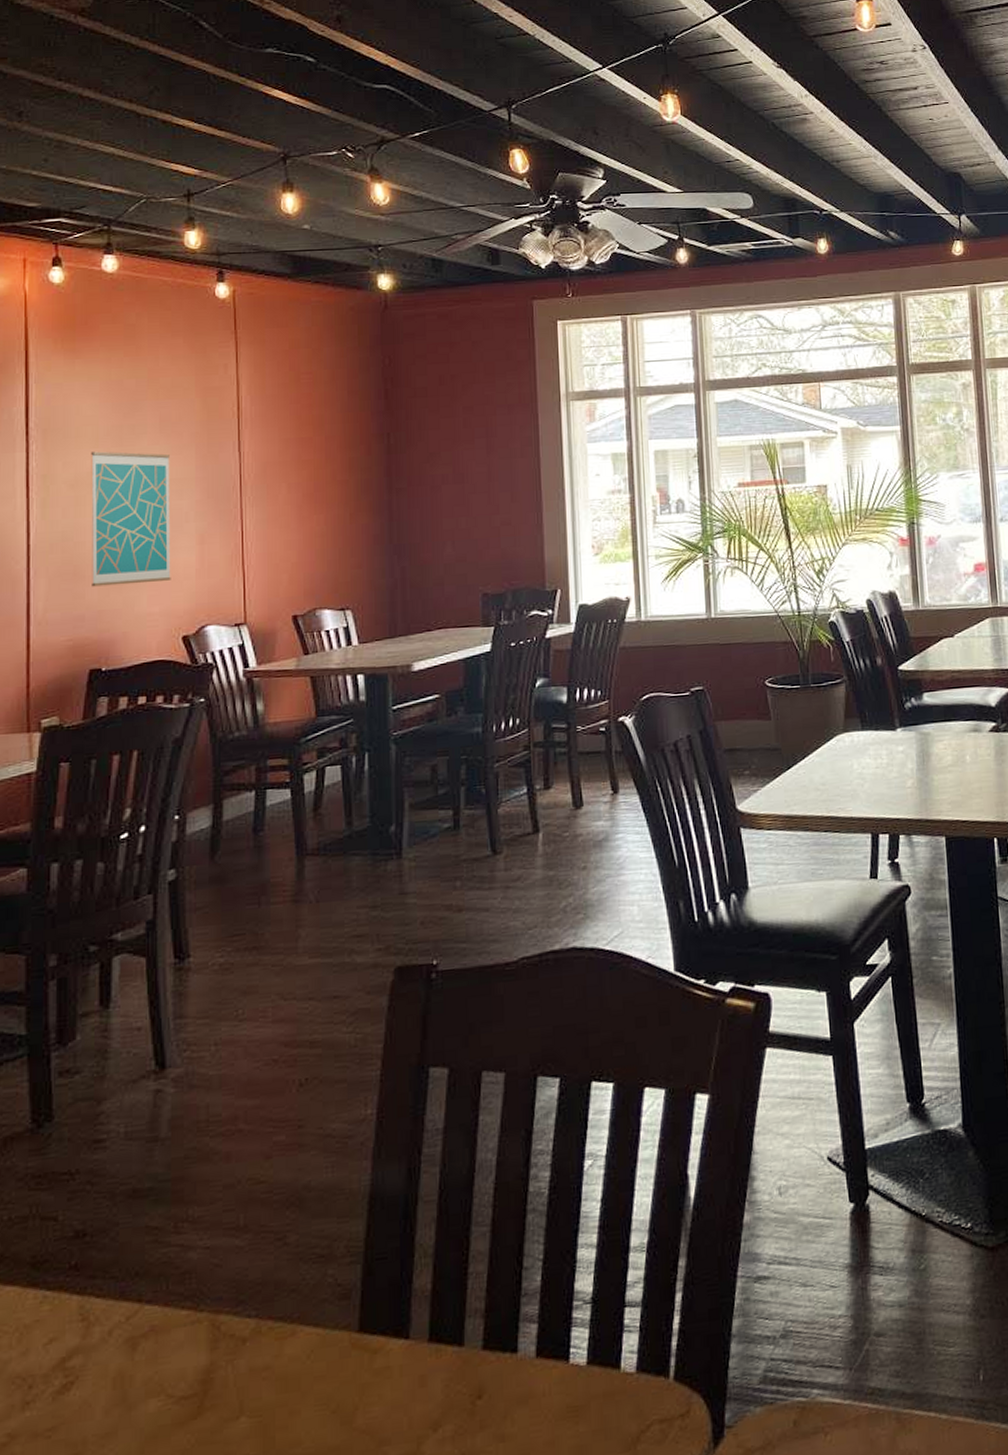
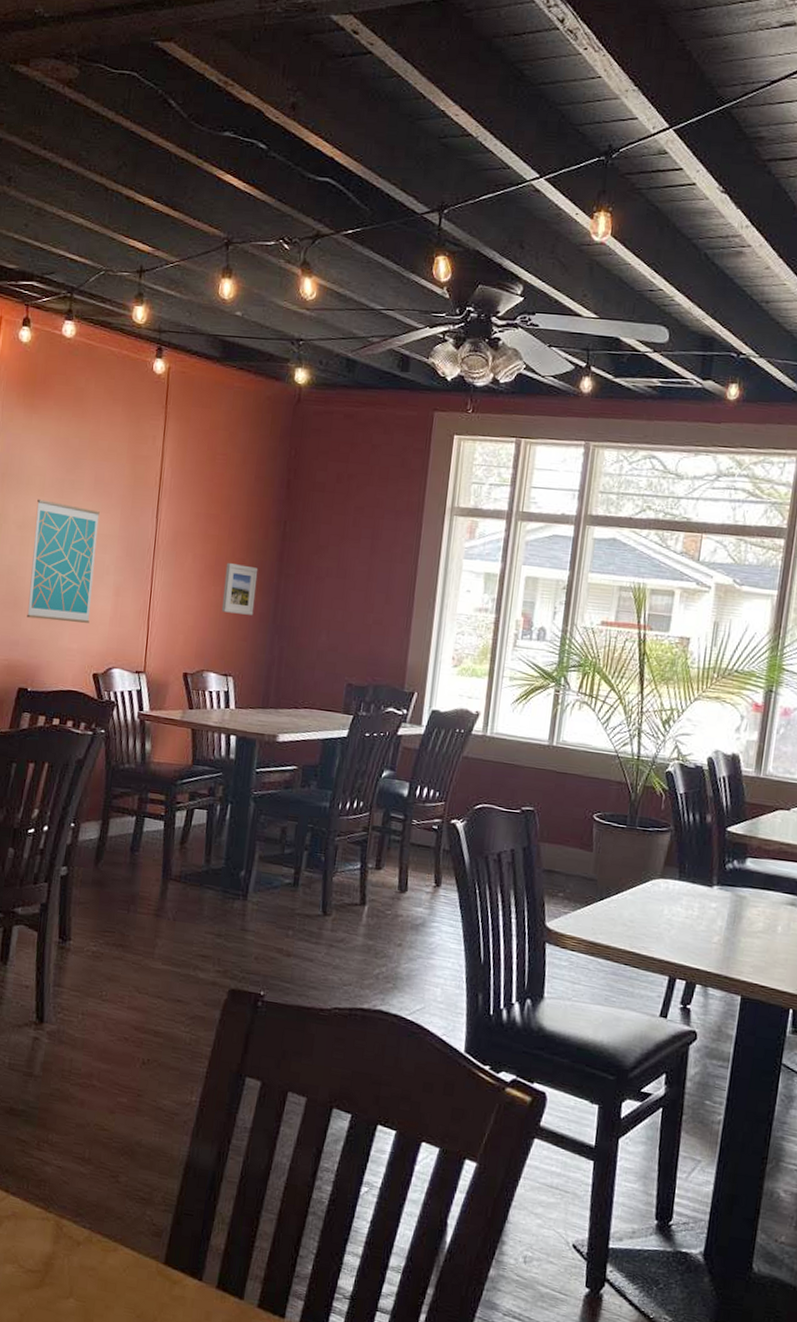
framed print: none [327,486,366,541] -> present [221,563,259,615]

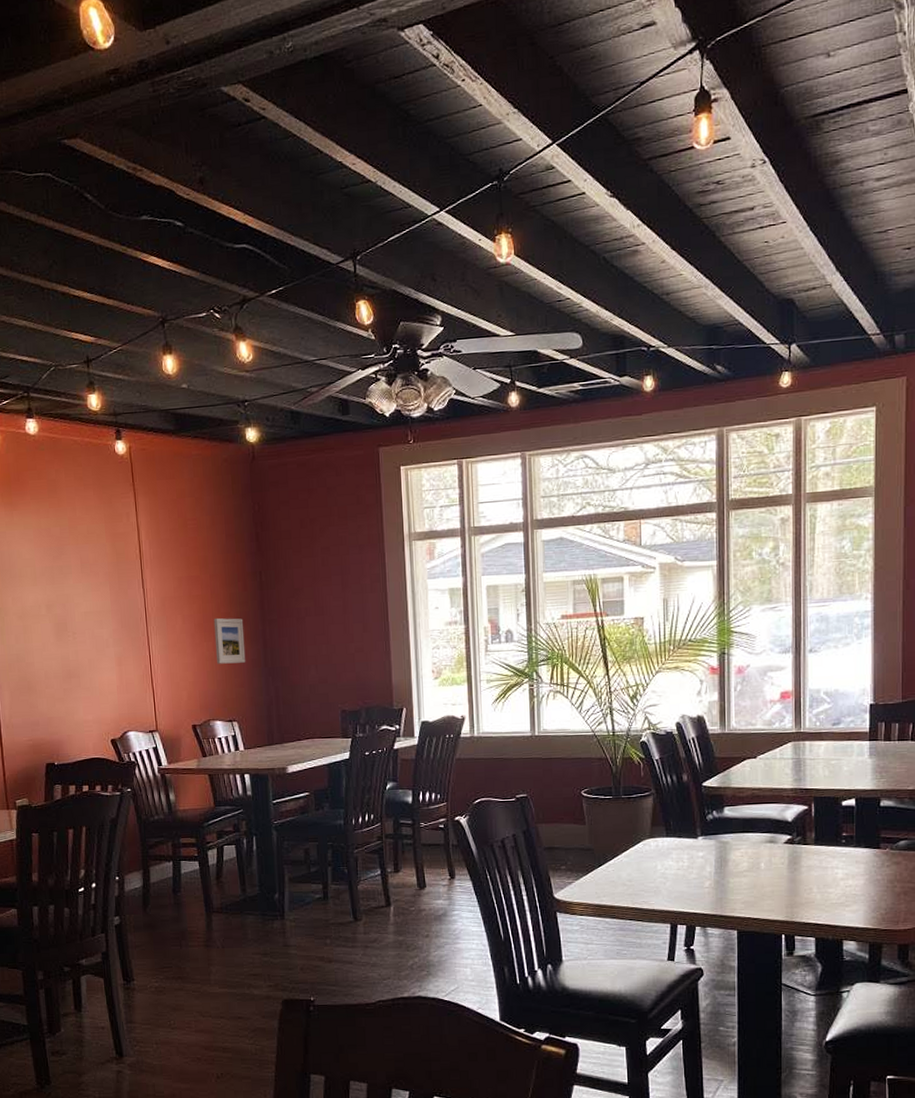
wall art: present [27,499,100,623] -> none [32,588,99,699]

